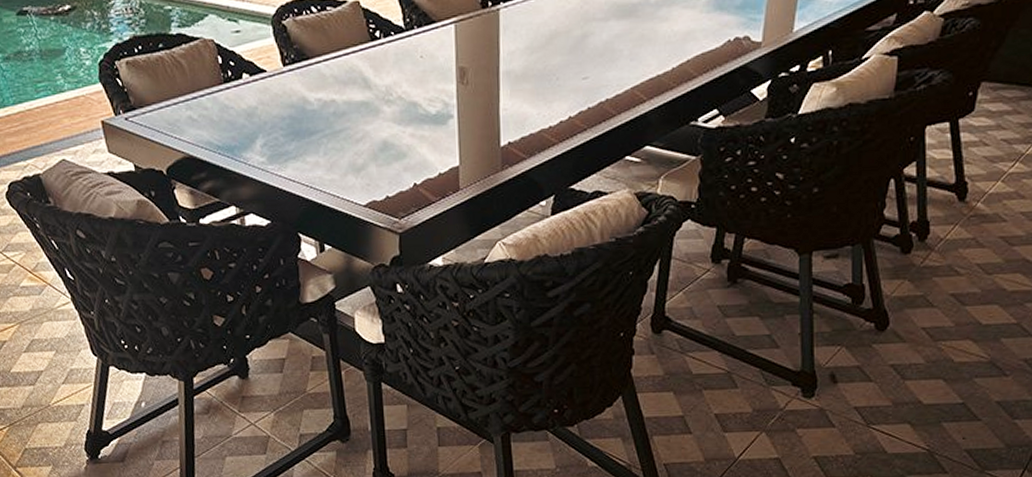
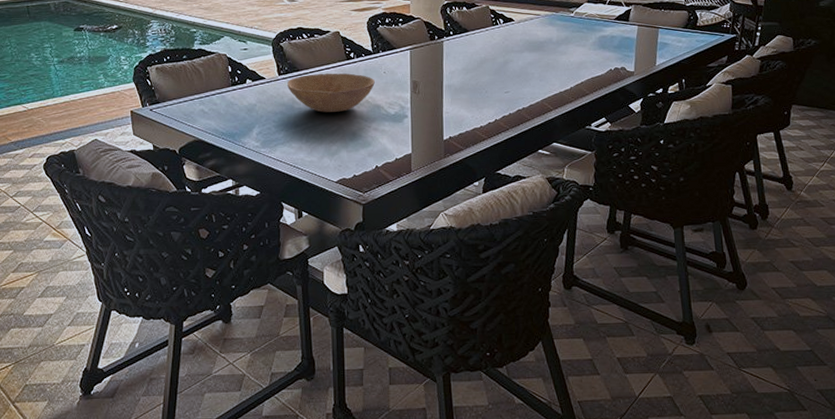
bowl: none [295,59,409,115] -> present [287,73,375,112]

